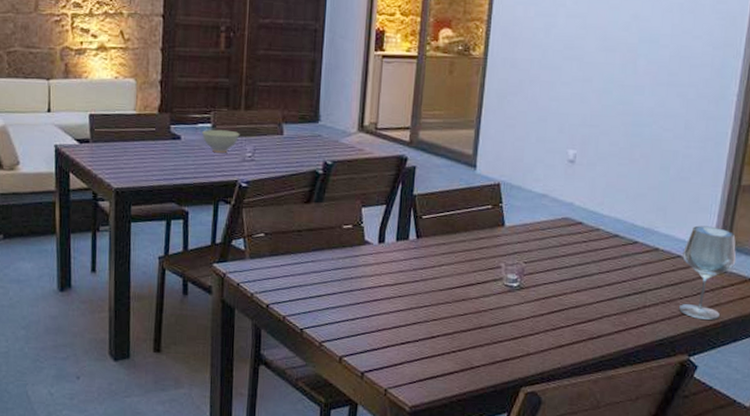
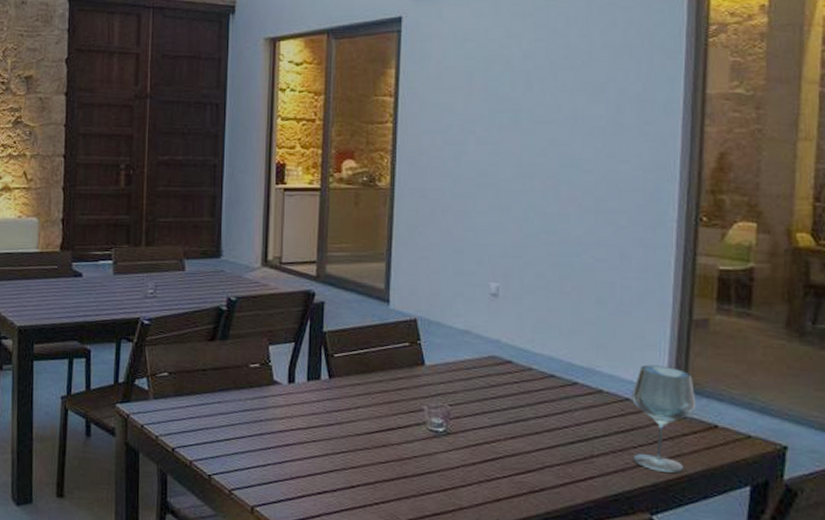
bowl: present [202,129,240,154] -> none [103,266,141,291]

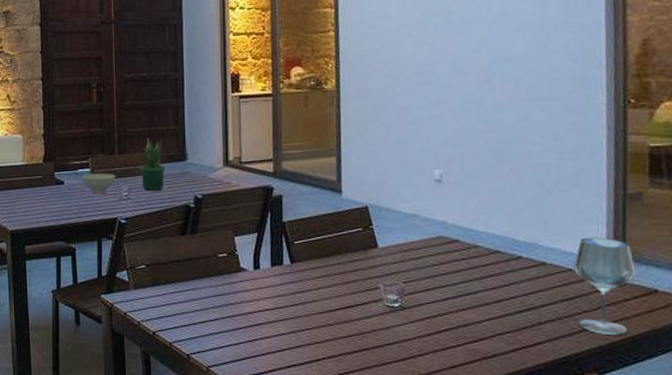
bowl: none [103,266,141,291] -> present [82,173,116,195]
planter: none [168,230,197,290] -> present [140,138,165,191]

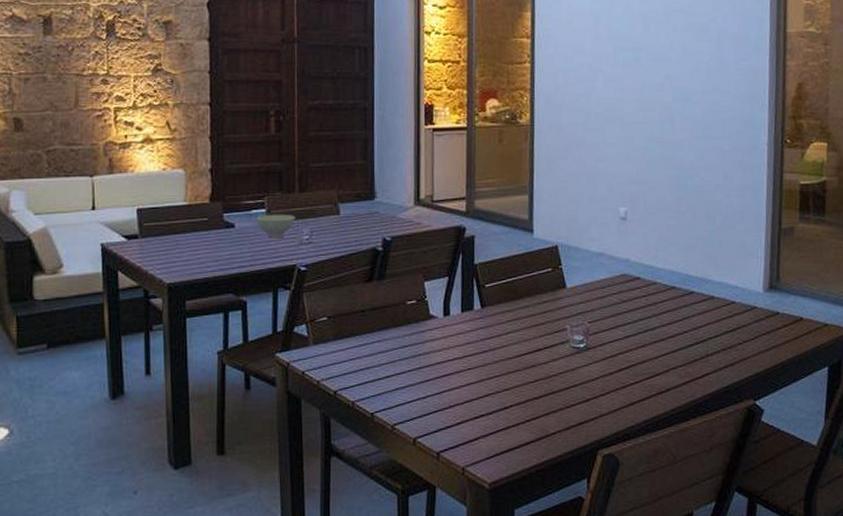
planter: present [140,138,165,191] -> none [323,174,352,233]
wine glass: present [573,237,636,335] -> none [737,270,787,362]

